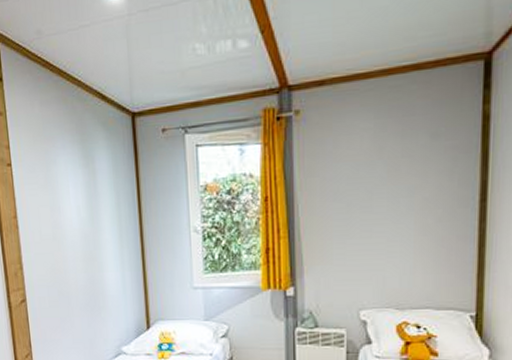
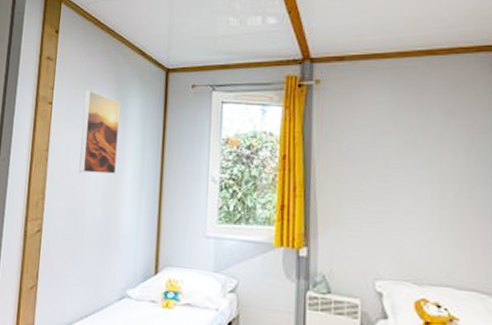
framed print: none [46,145,94,237] -> present [79,89,120,174]

